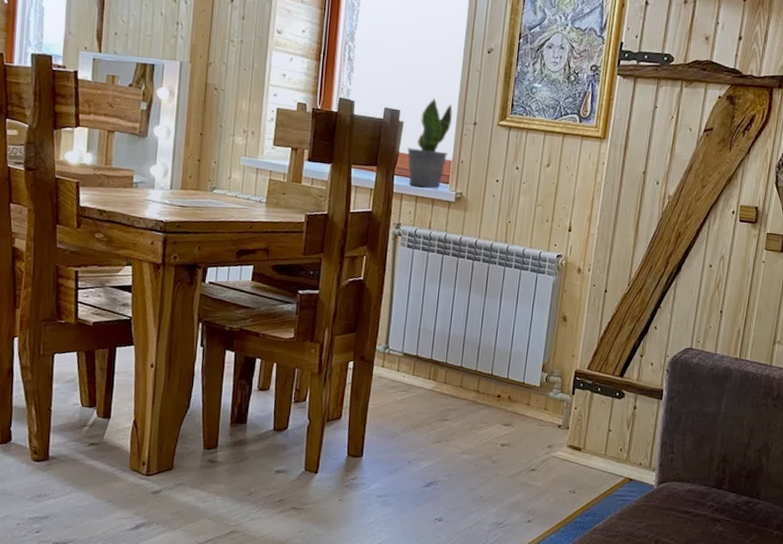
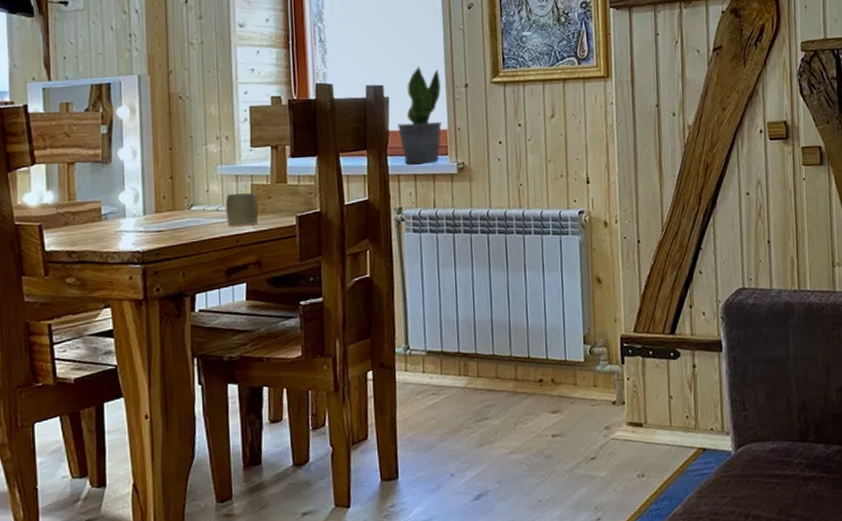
mug: none [243,184,274,216] -> present [225,193,259,227]

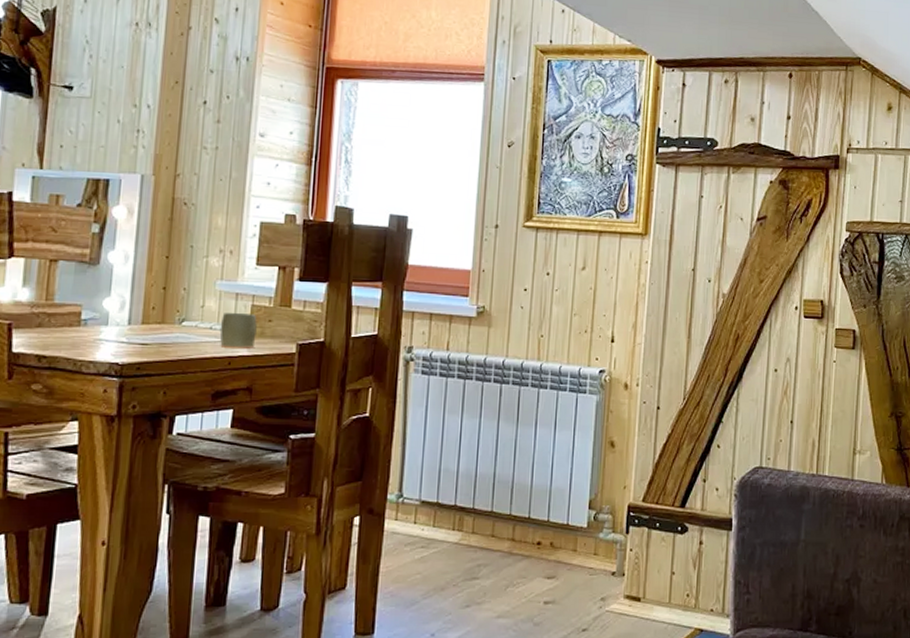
potted plant: present [398,66,443,165] -> none [418,200,470,304]

